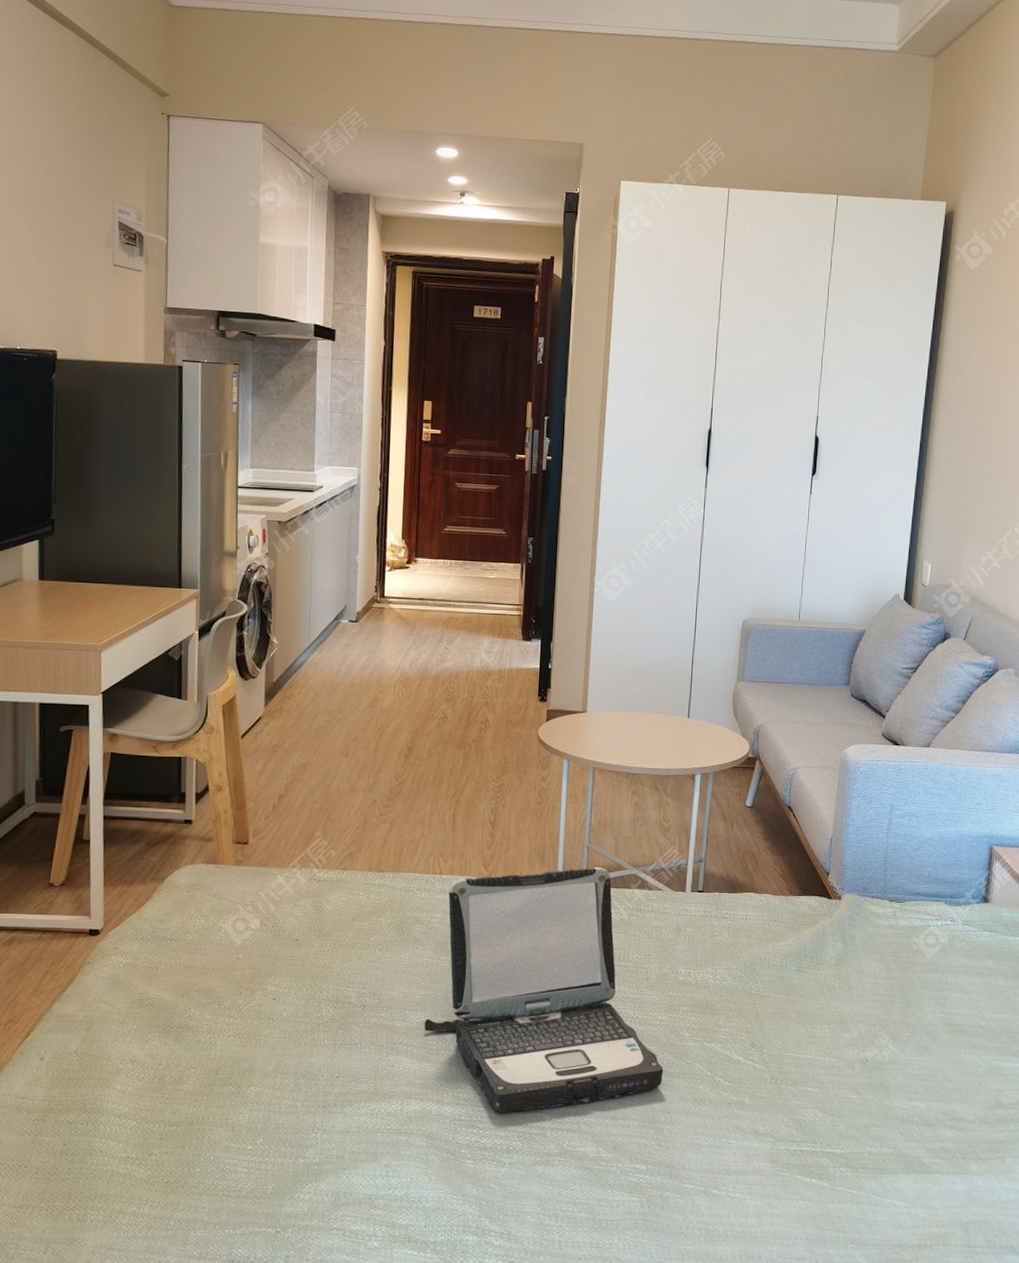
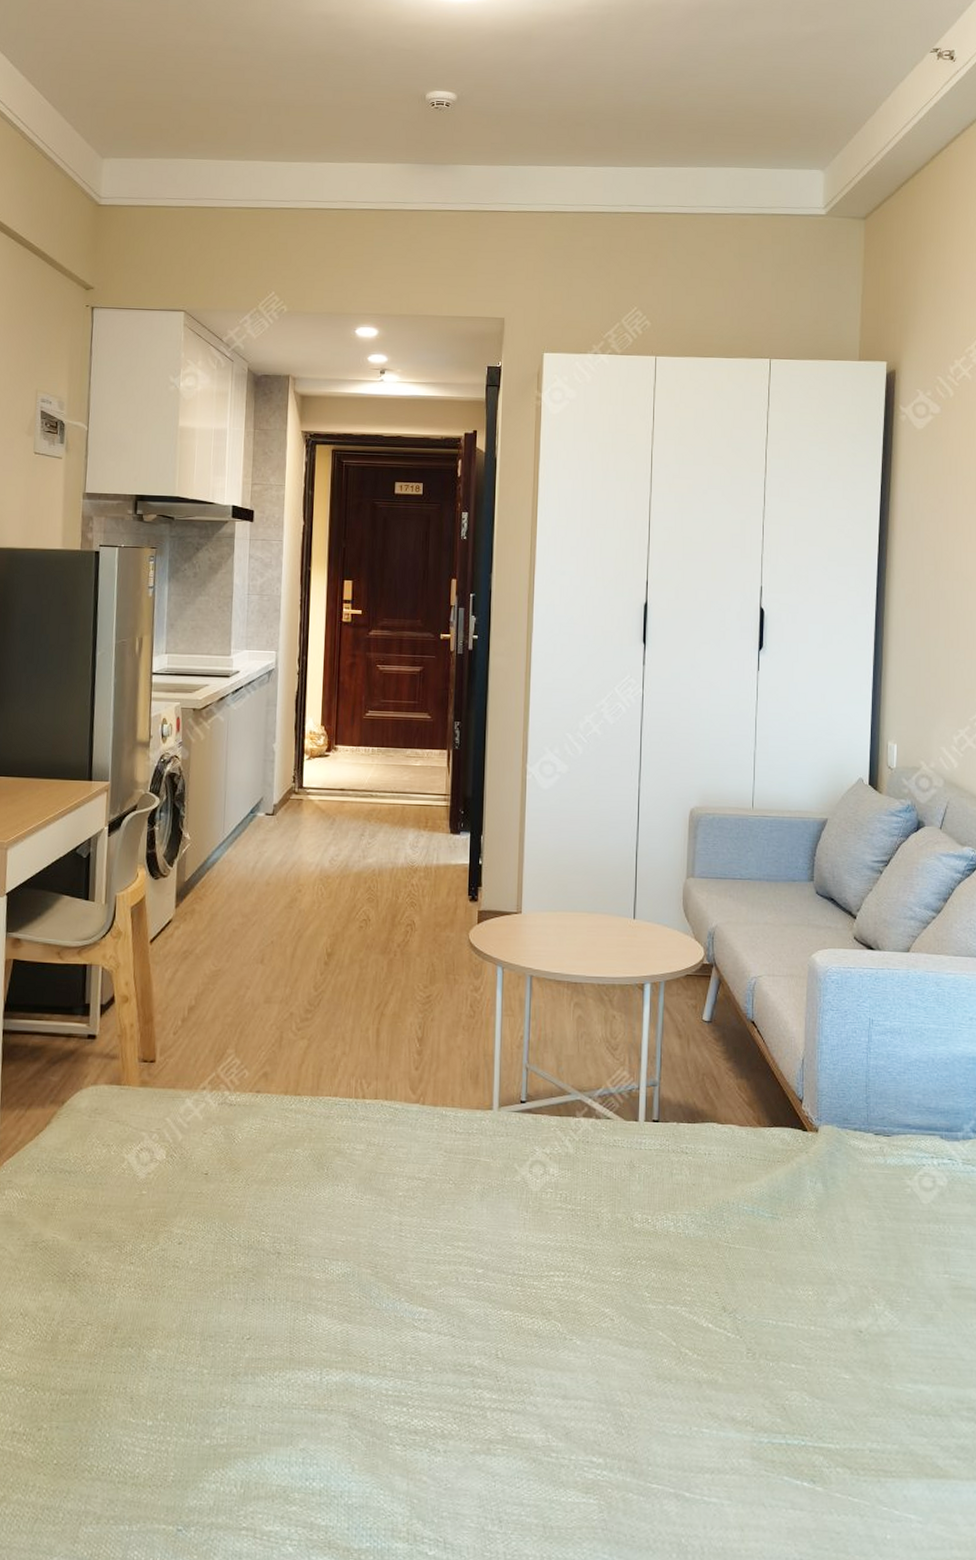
laptop: present [424,866,664,1113] -> none [346,1090,621,1387]

